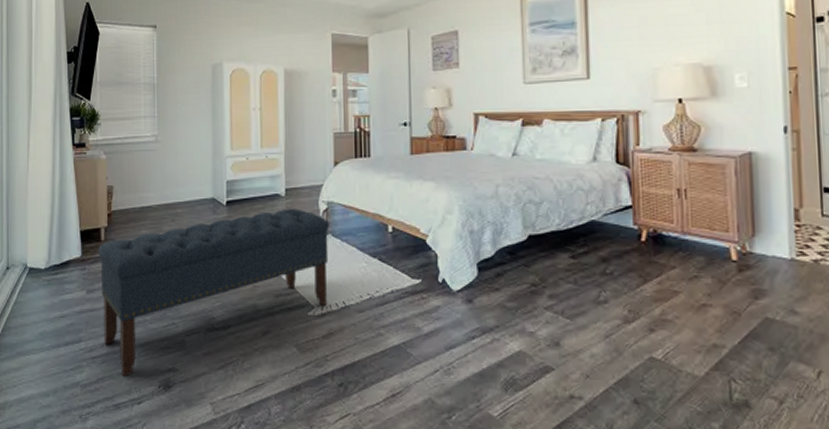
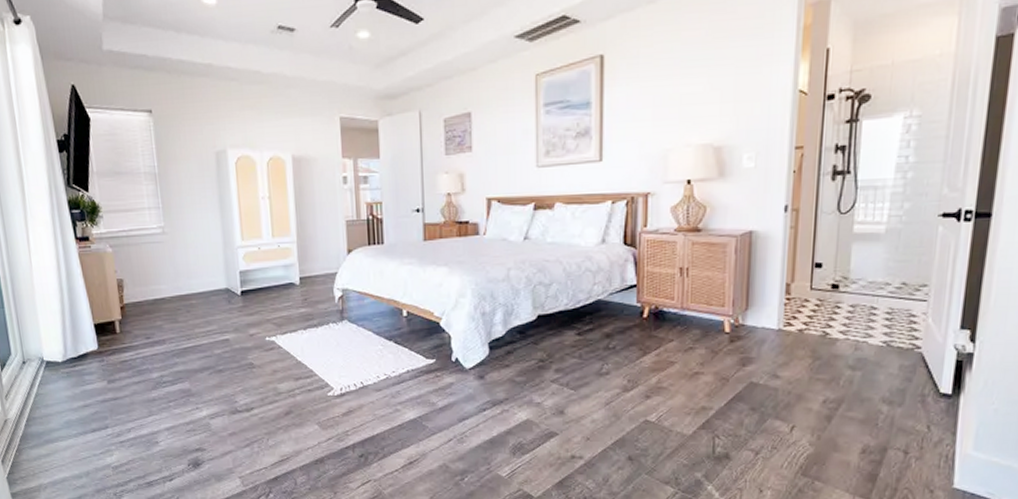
bench: present [98,208,329,377] -> none [114,296,346,457]

